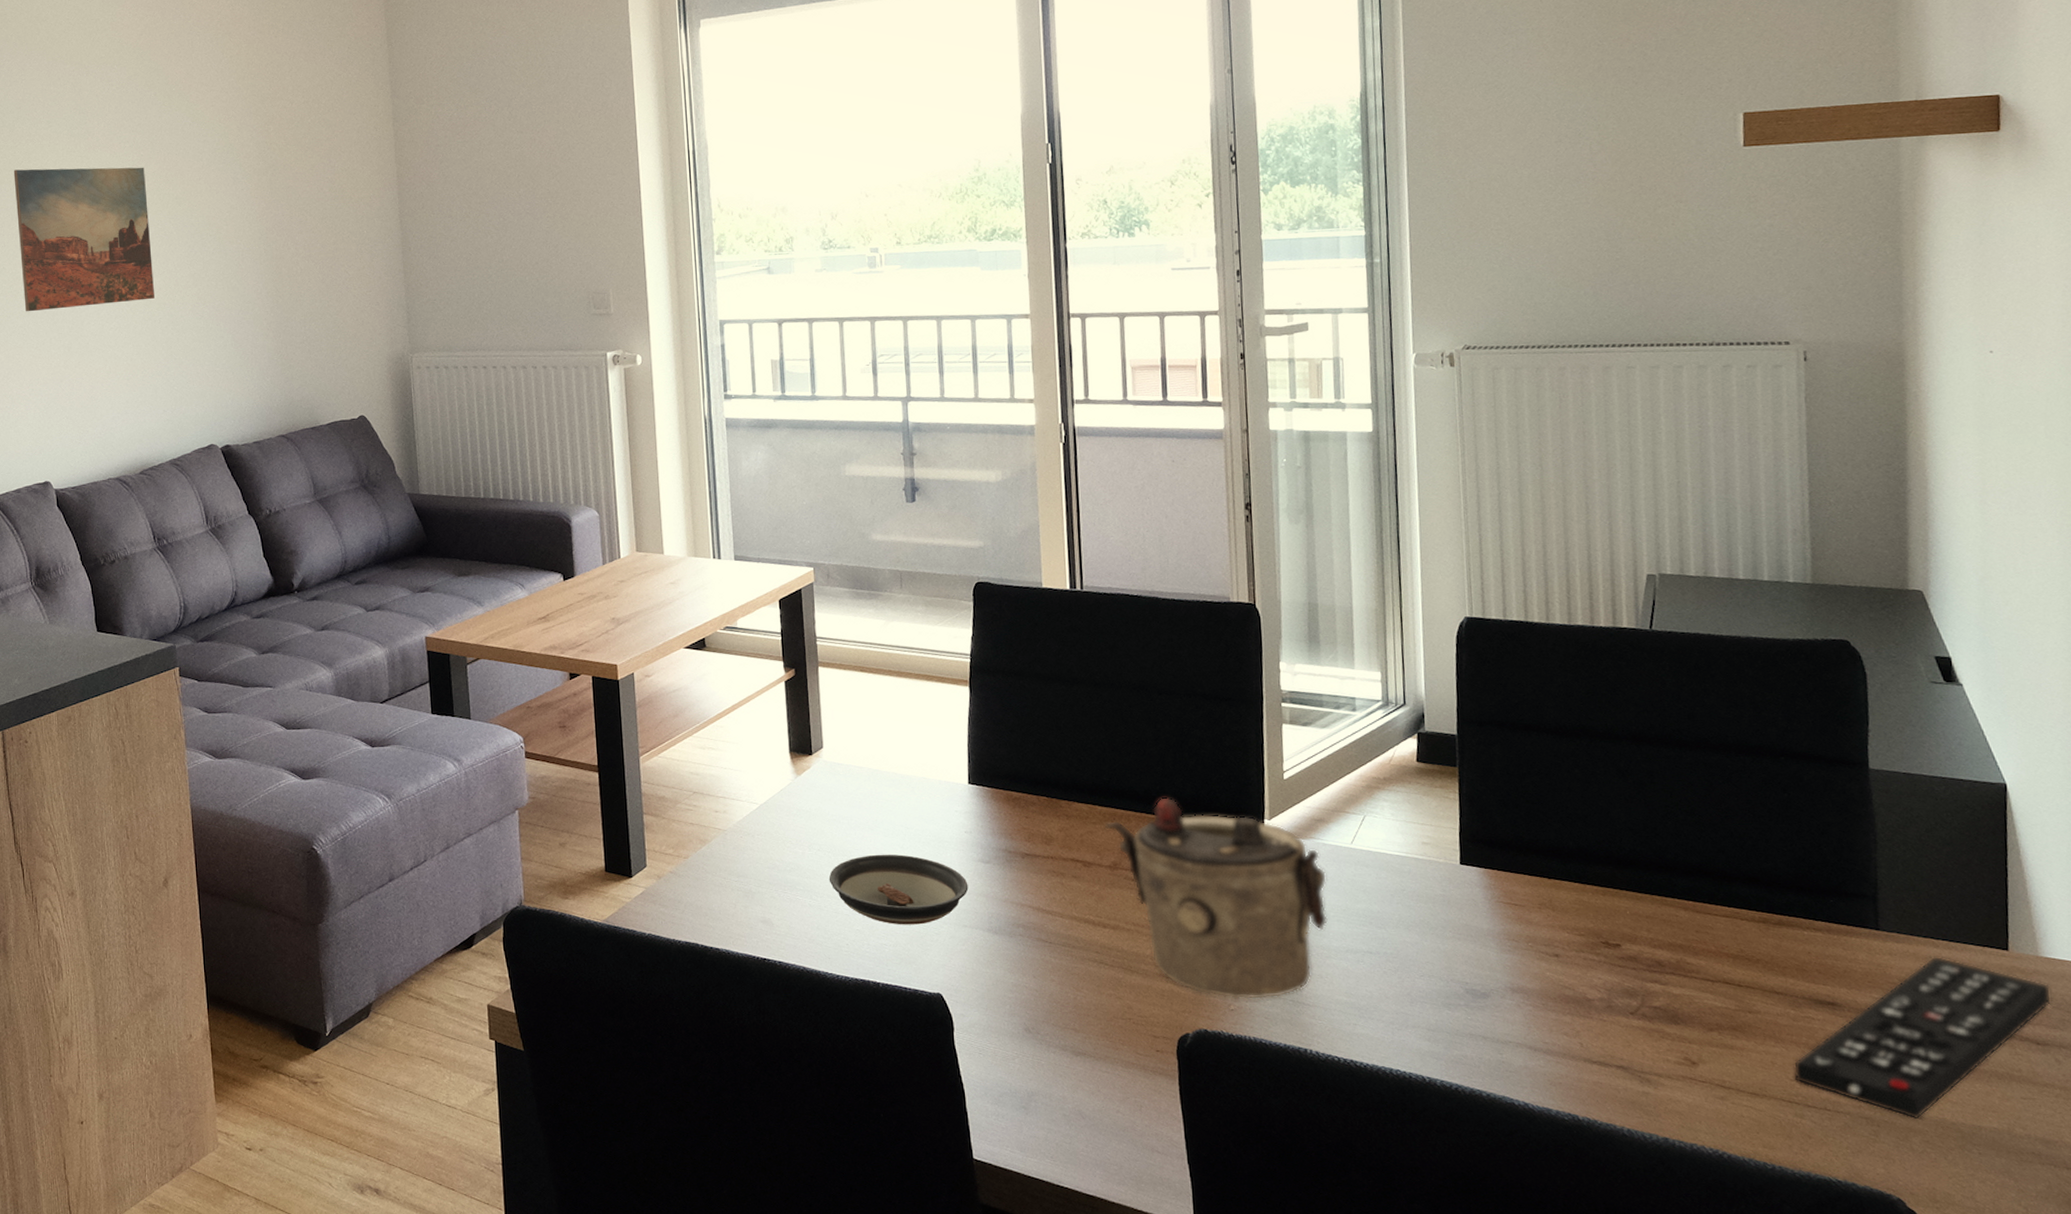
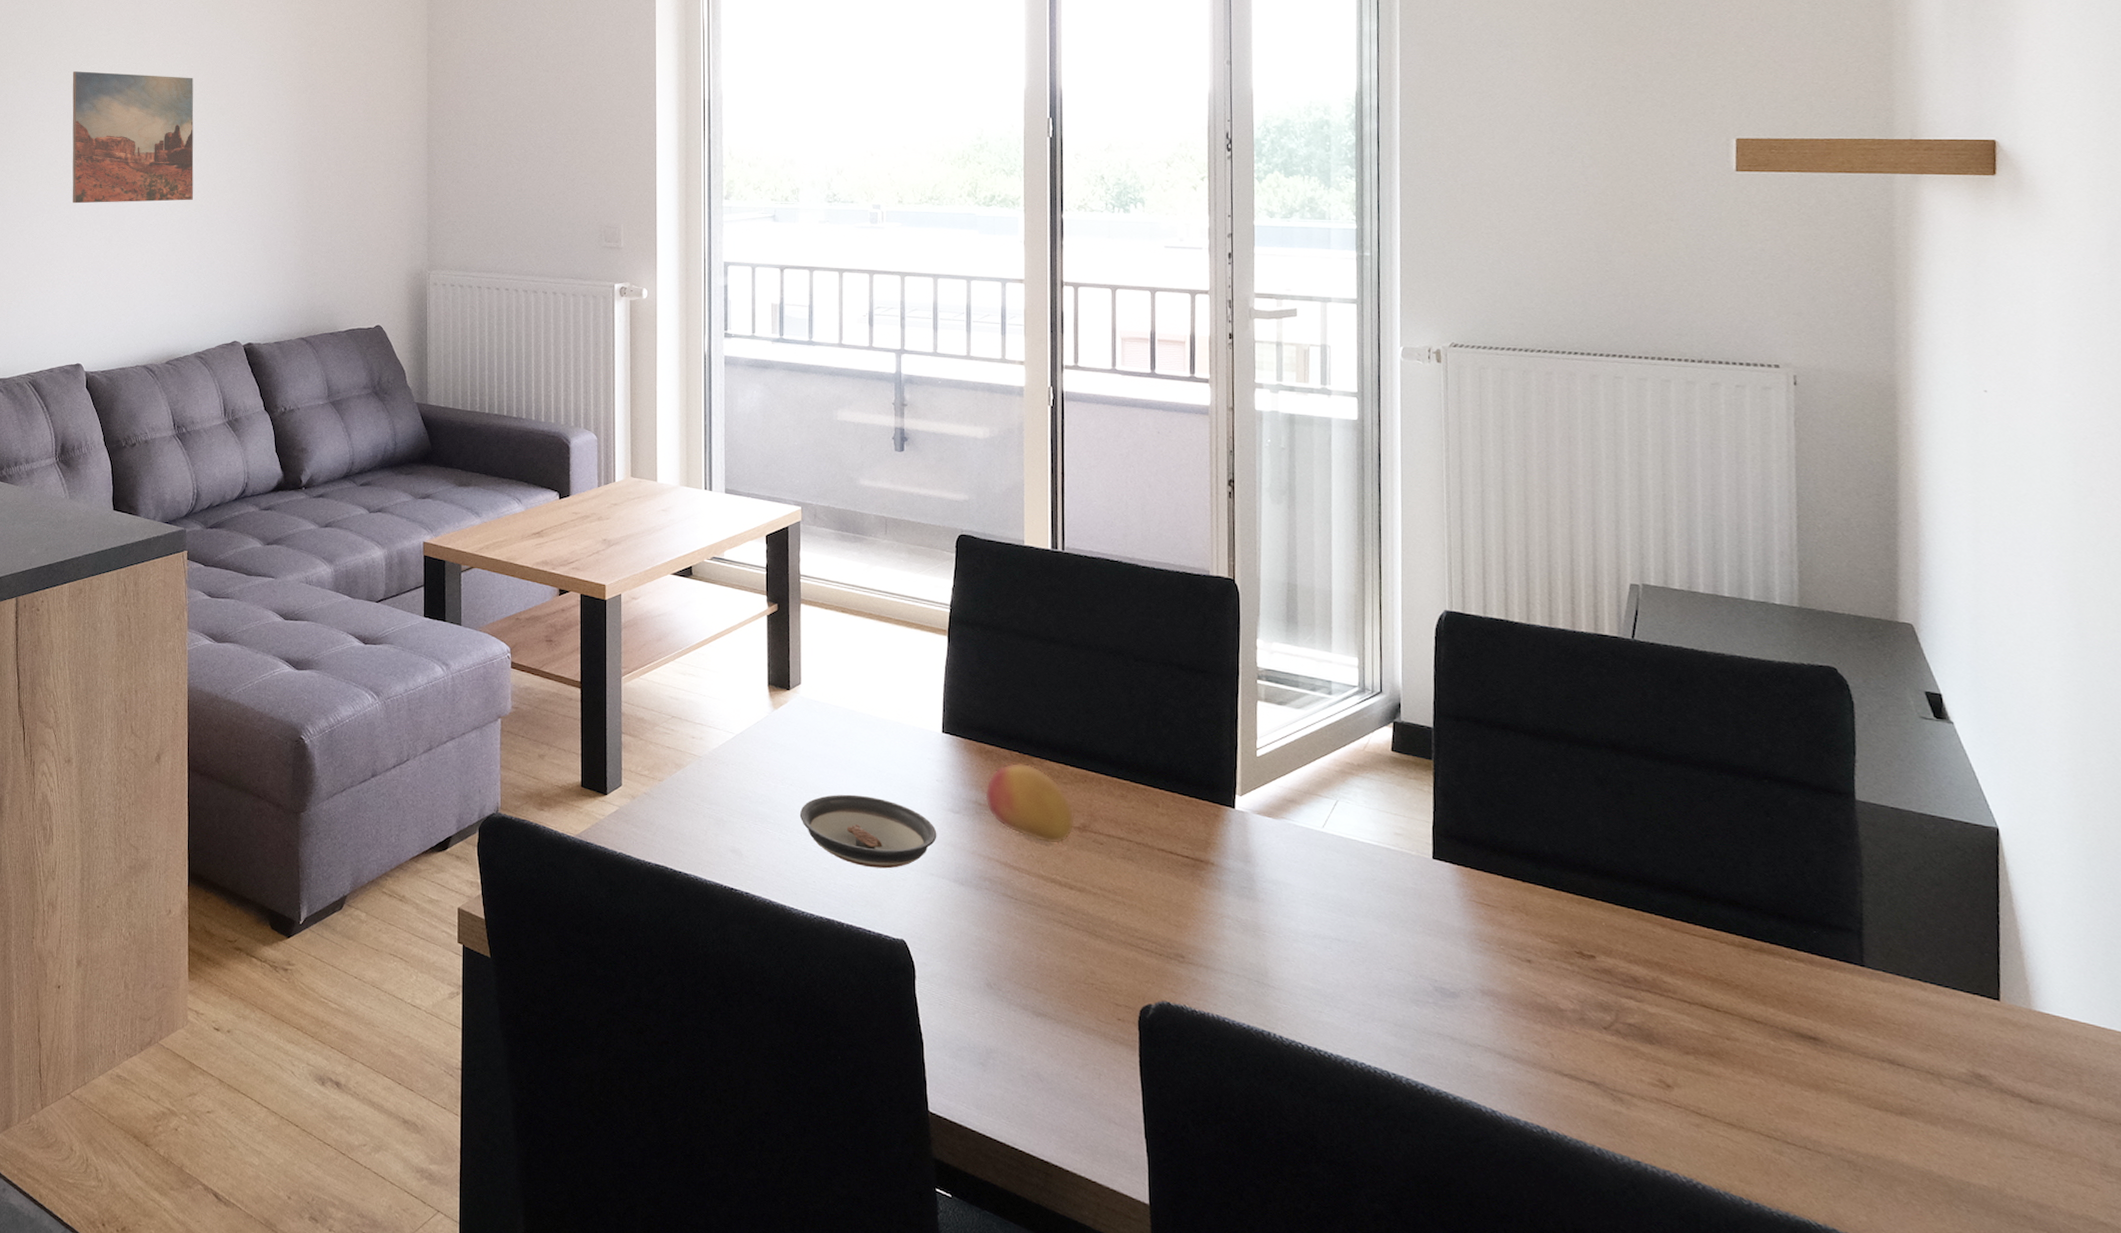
fruit: none [1014,807,1106,885] -> present [985,762,1075,845]
teapot: present [1105,797,1328,1011] -> none [1076,764,1297,986]
remote control: present [1793,956,2052,1120] -> none [1772,999,2046,1168]

